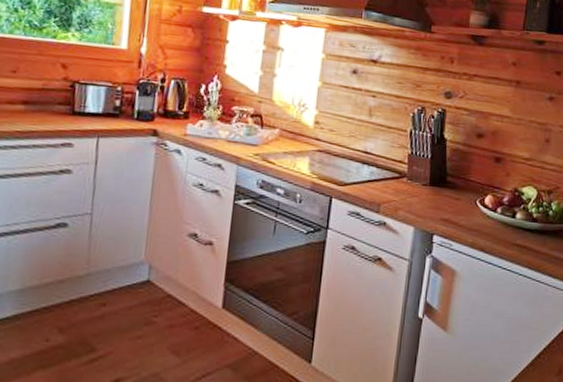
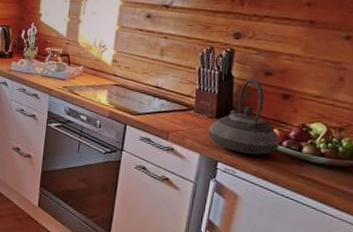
teapot: none [422,141,494,224] -> present [208,78,280,155]

